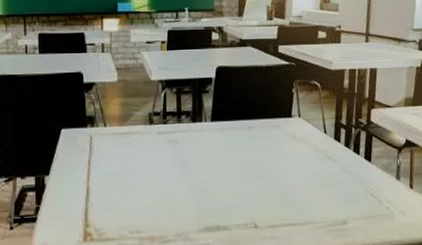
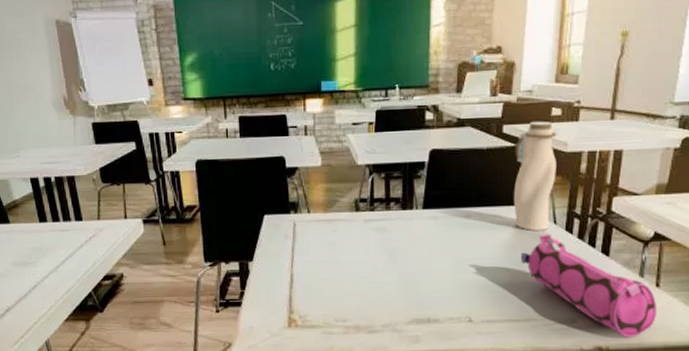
water bottle: none [289,42,325,140] -> present [513,121,557,231]
pencil case: none [298,143,413,236] -> present [521,234,658,337]

